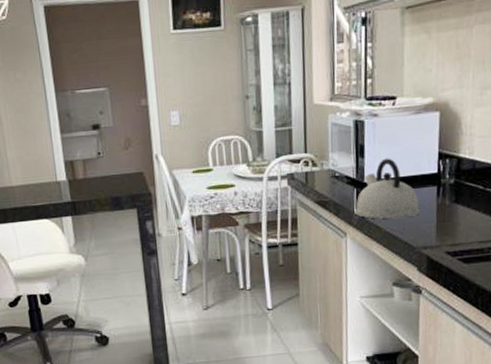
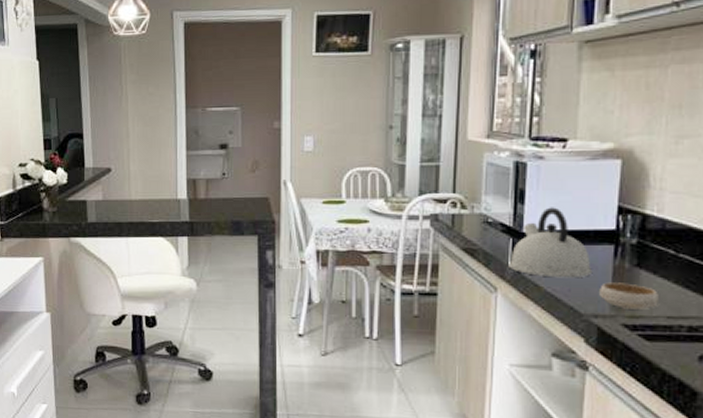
bowl: none [427,217,472,239] -> present [599,282,658,310]

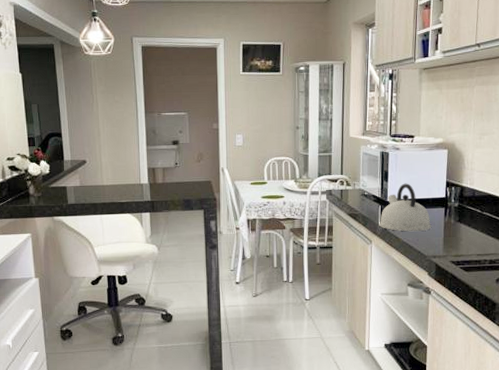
bowl: present [599,282,658,310] -> none [436,233,472,251]

